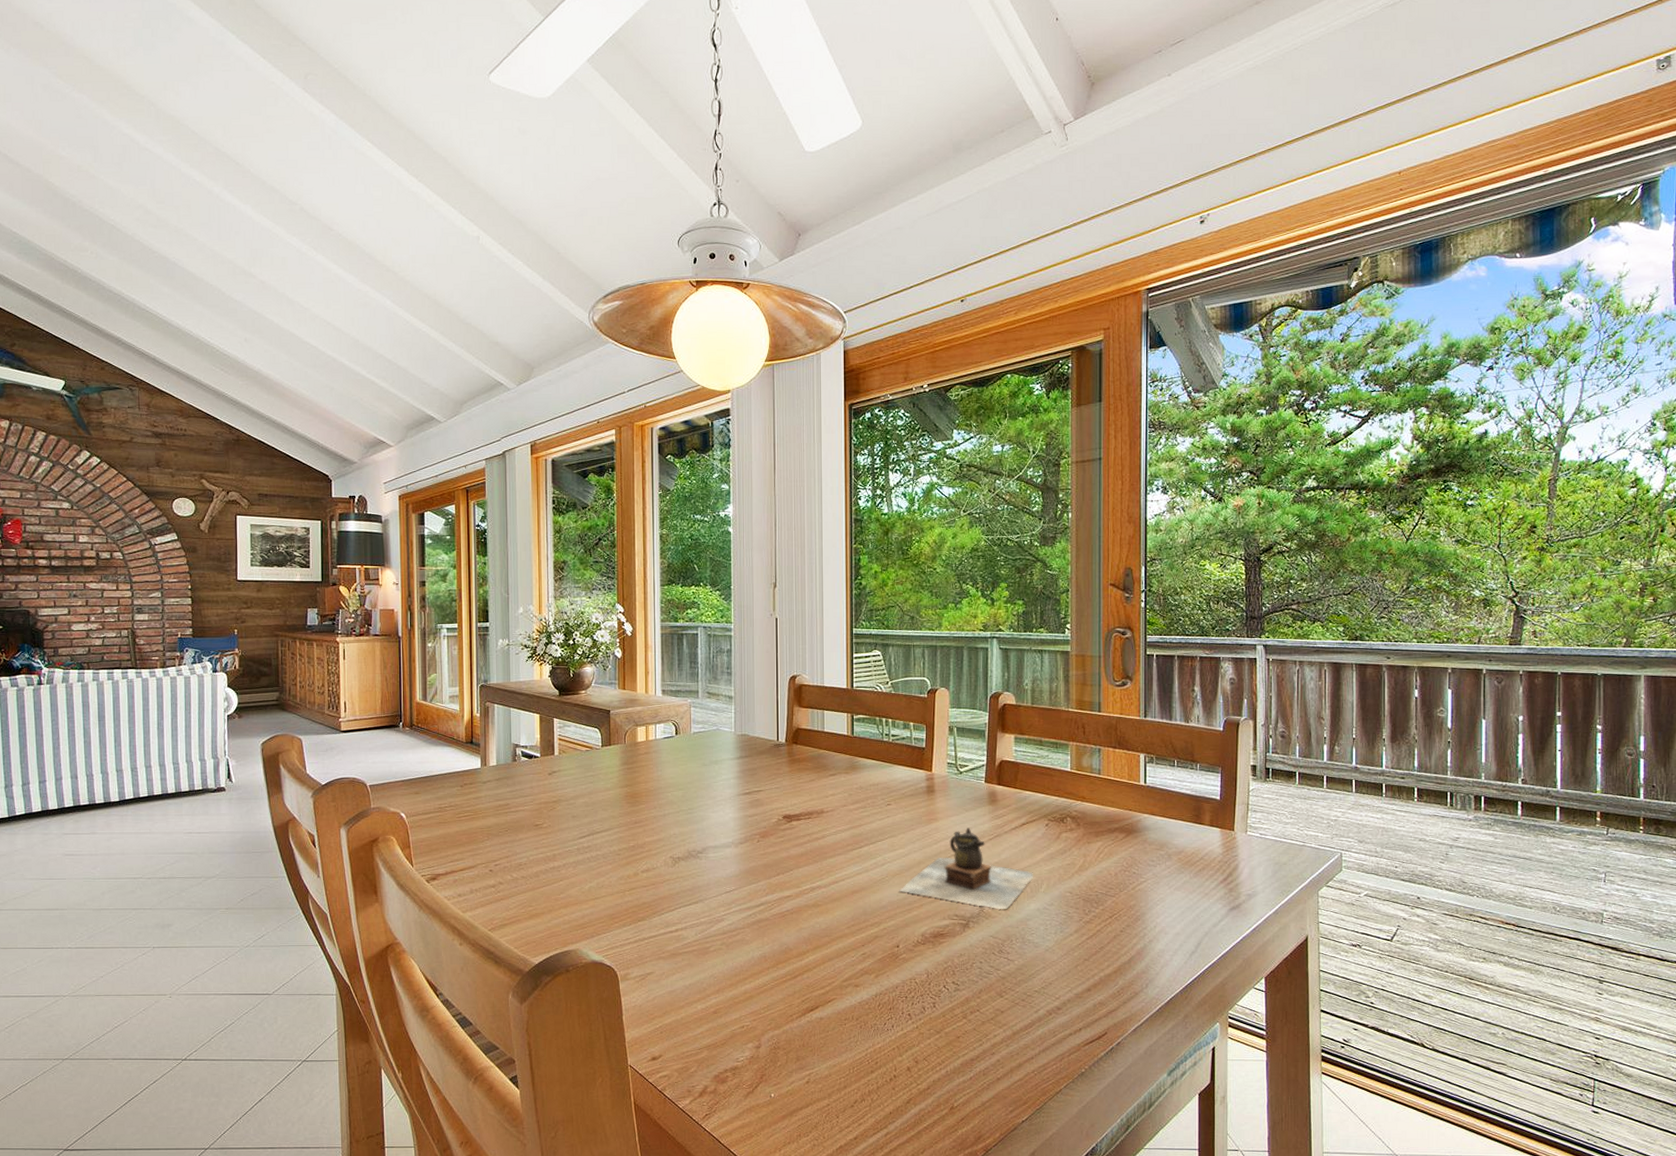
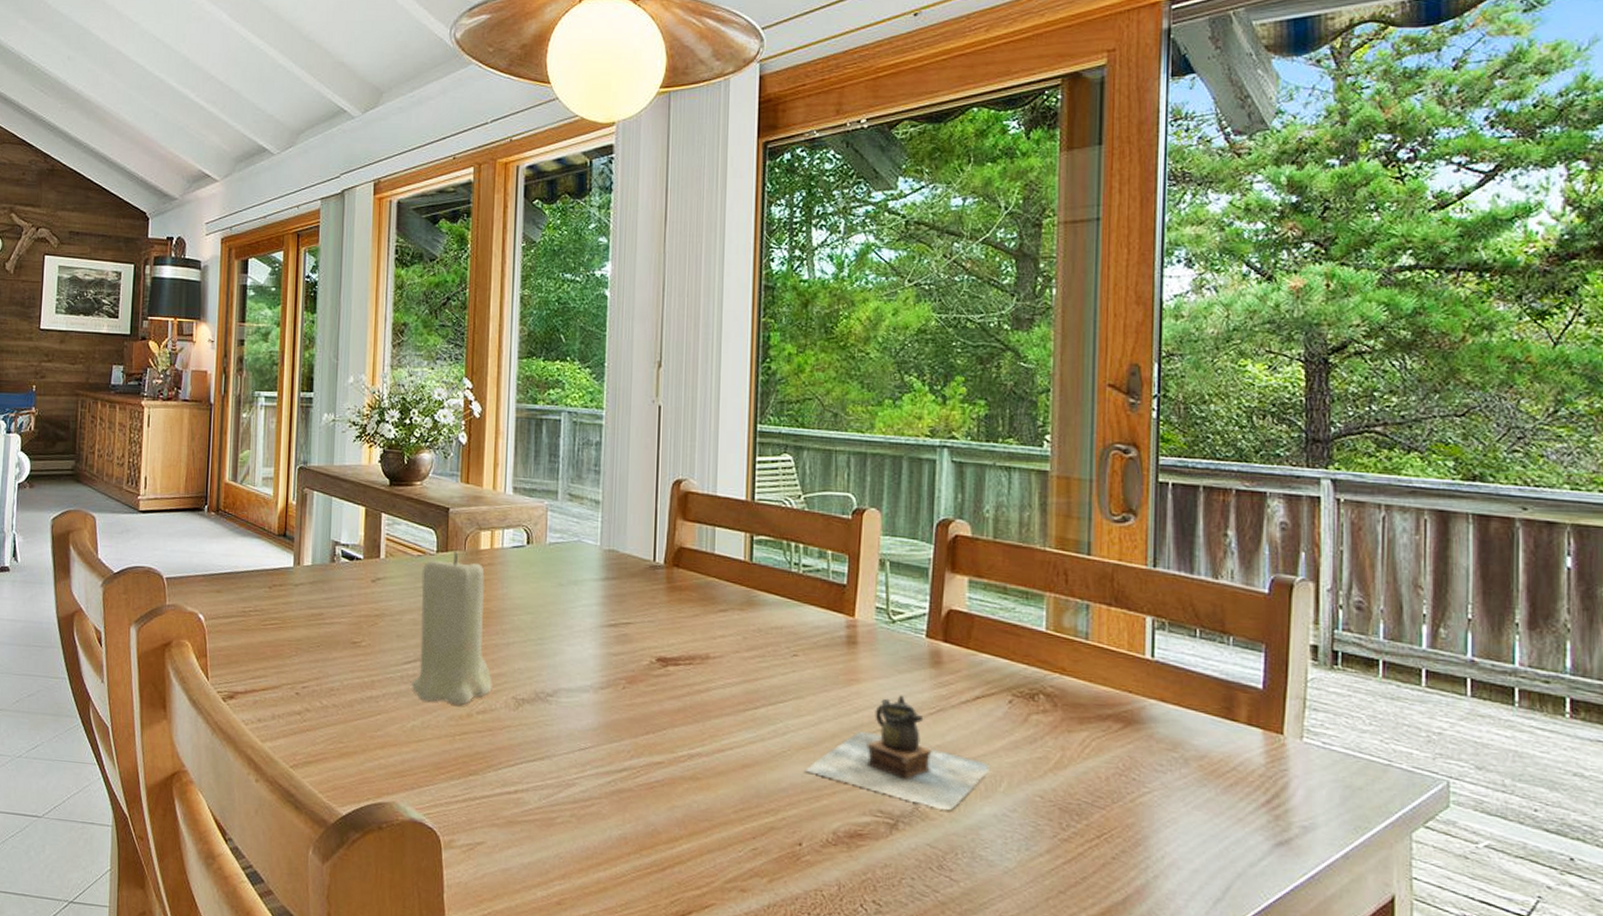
candle: none [587,745,653,868] -> present [411,552,492,706]

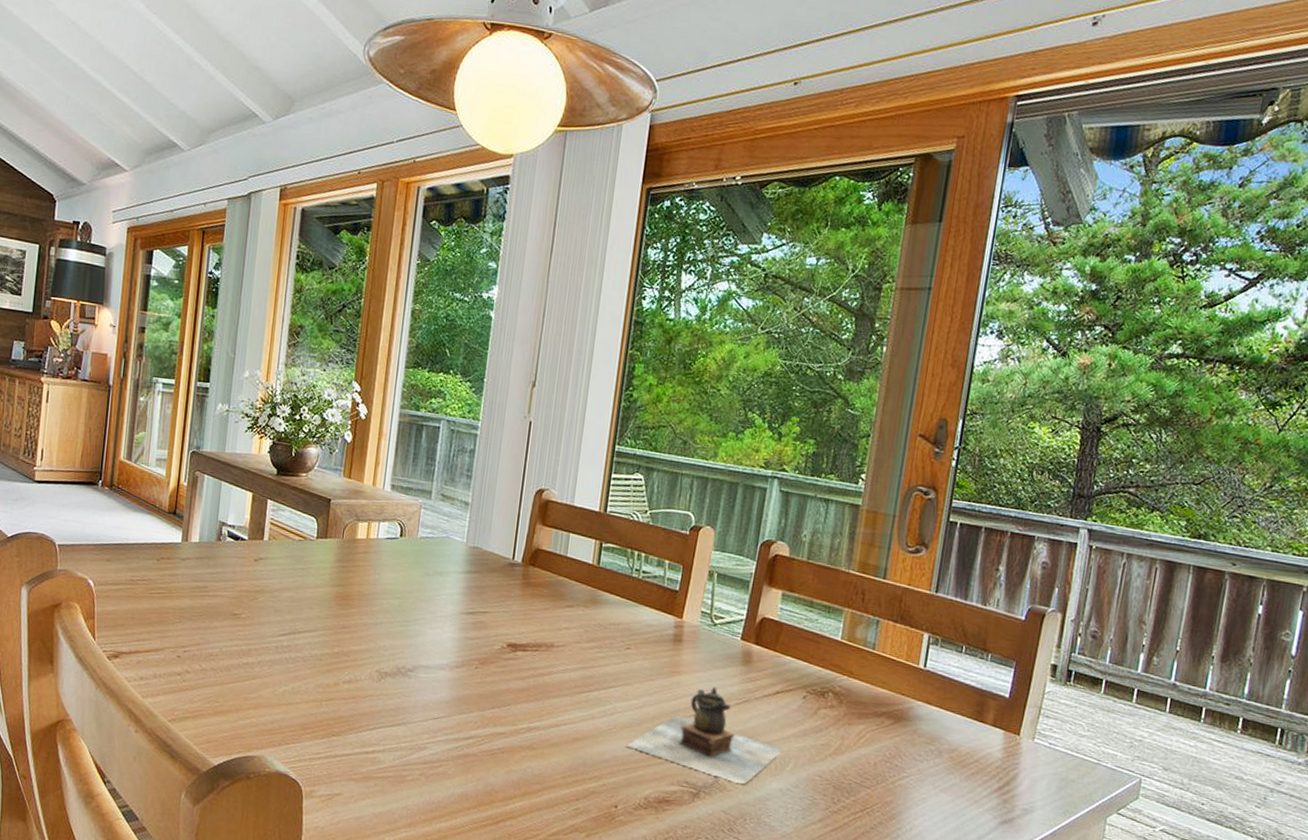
candle: present [411,552,492,706] -> none [285,539,359,675]

